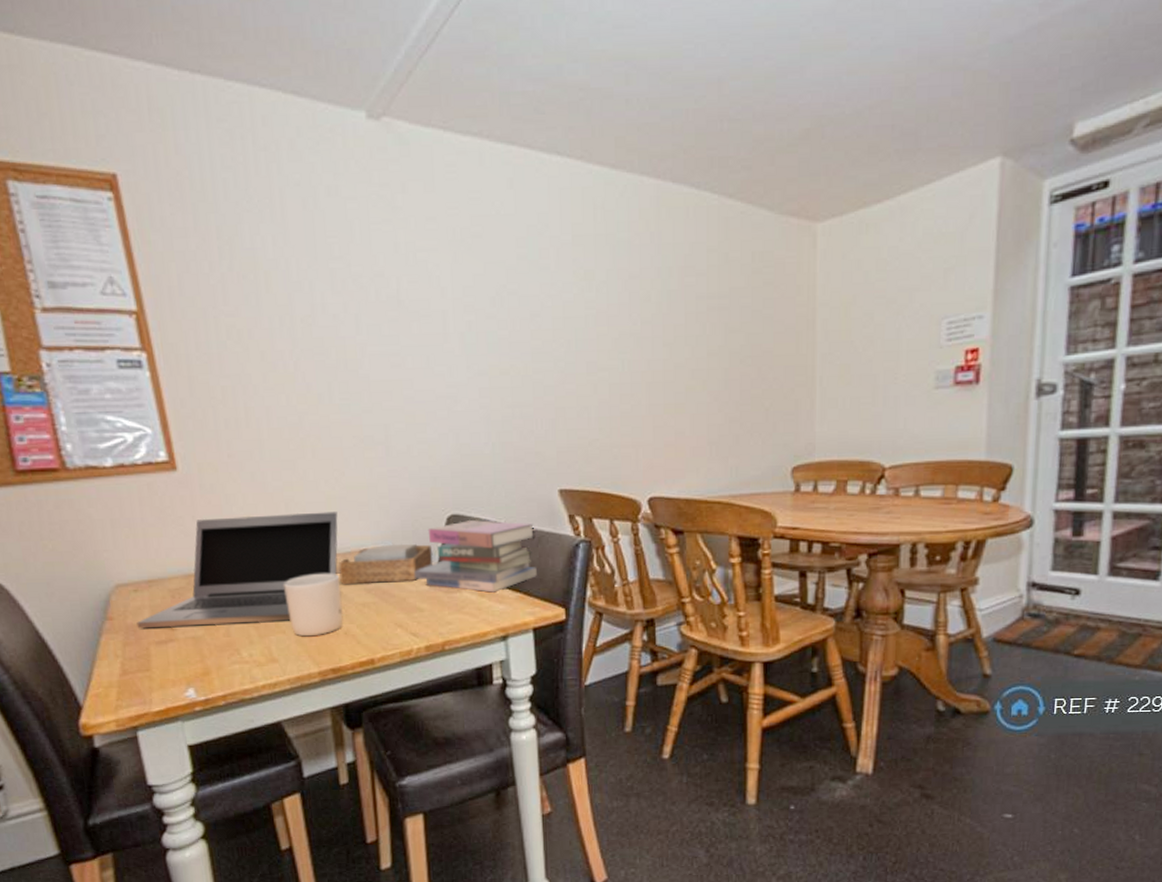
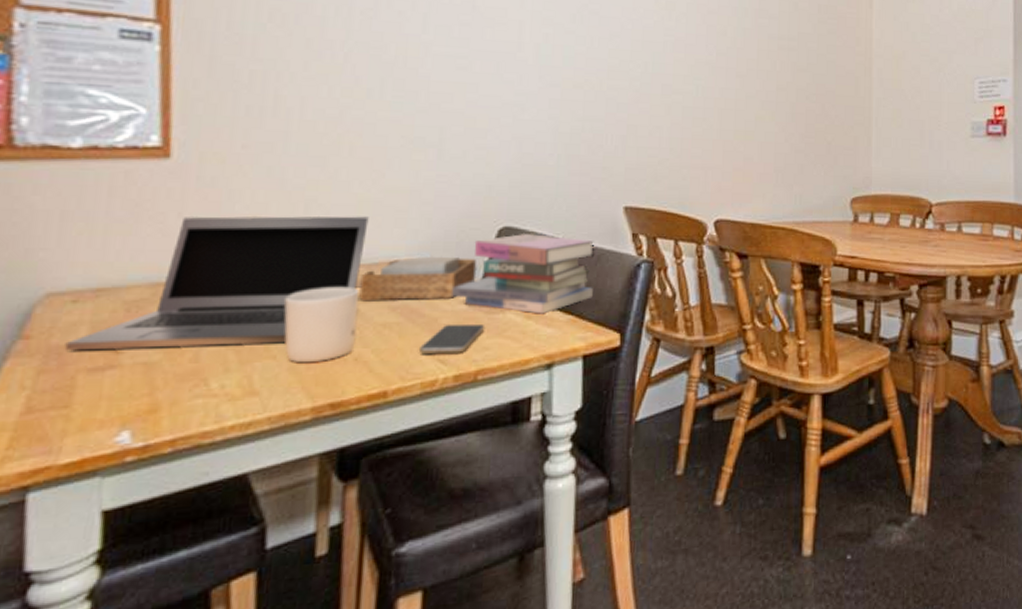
mobile phone: none [395,602,446,629] -> present [420,323,485,355]

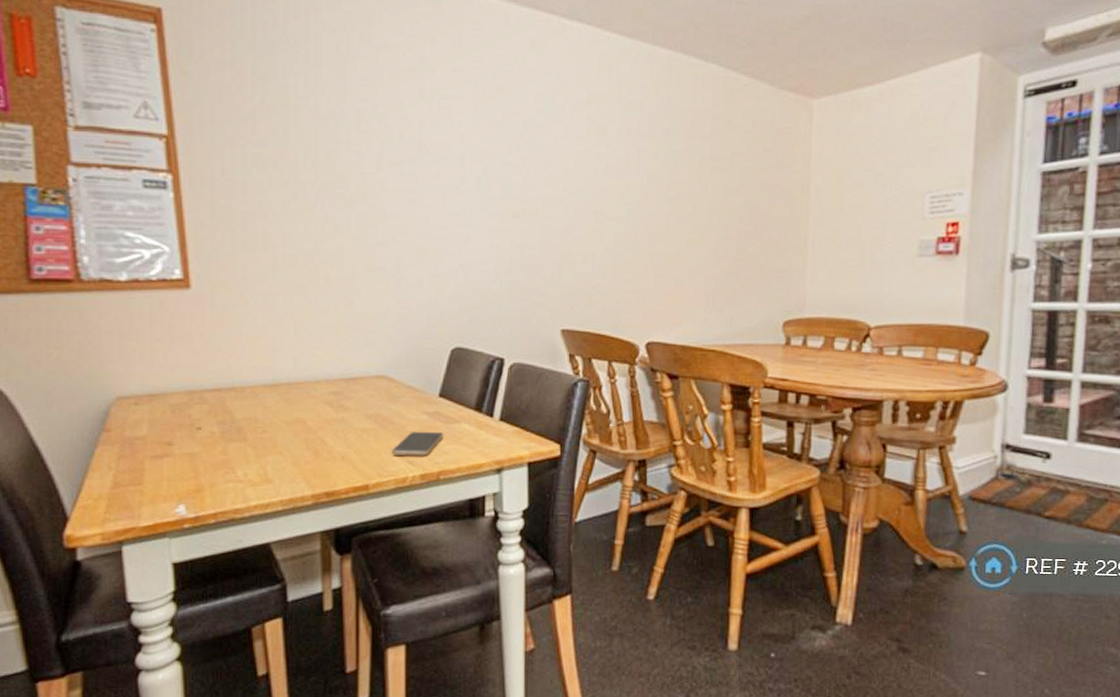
laptop: present [64,216,369,351] -> none [134,337,344,442]
mug: present [284,286,360,363] -> none [285,397,342,459]
napkin holder: present [359,256,477,301] -> none [341,372,435,410]
books: present [451,233,594,314] -> none [414,353,535,425]

